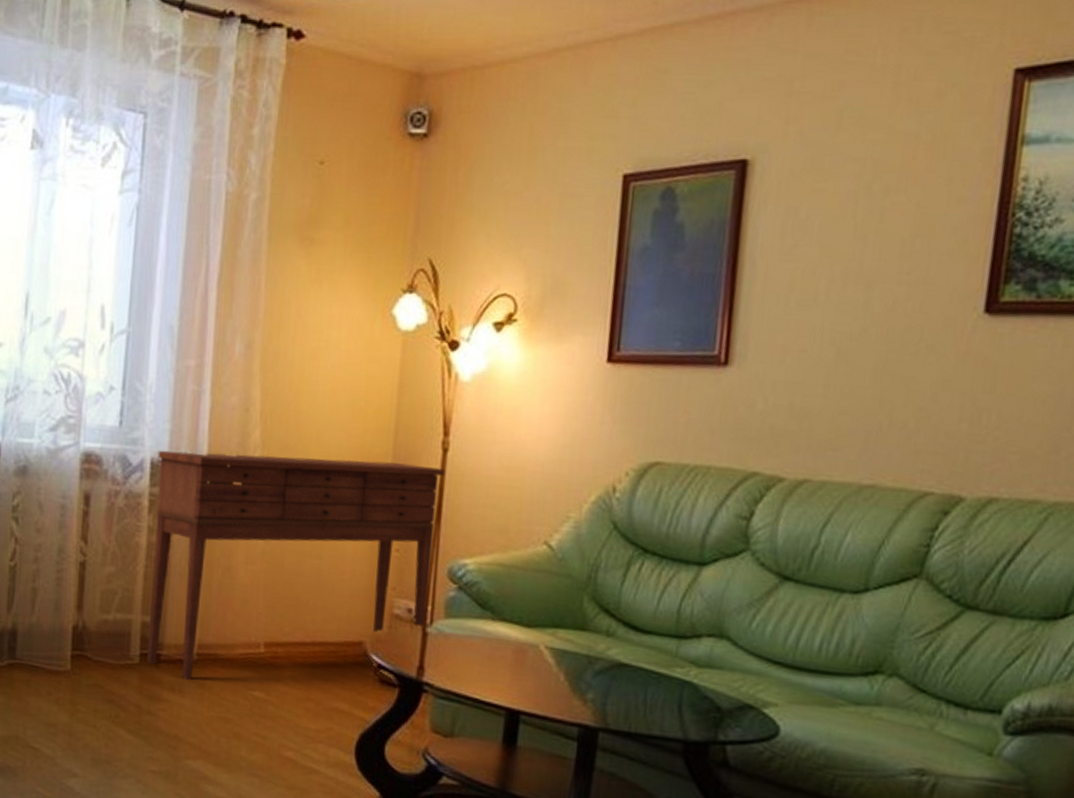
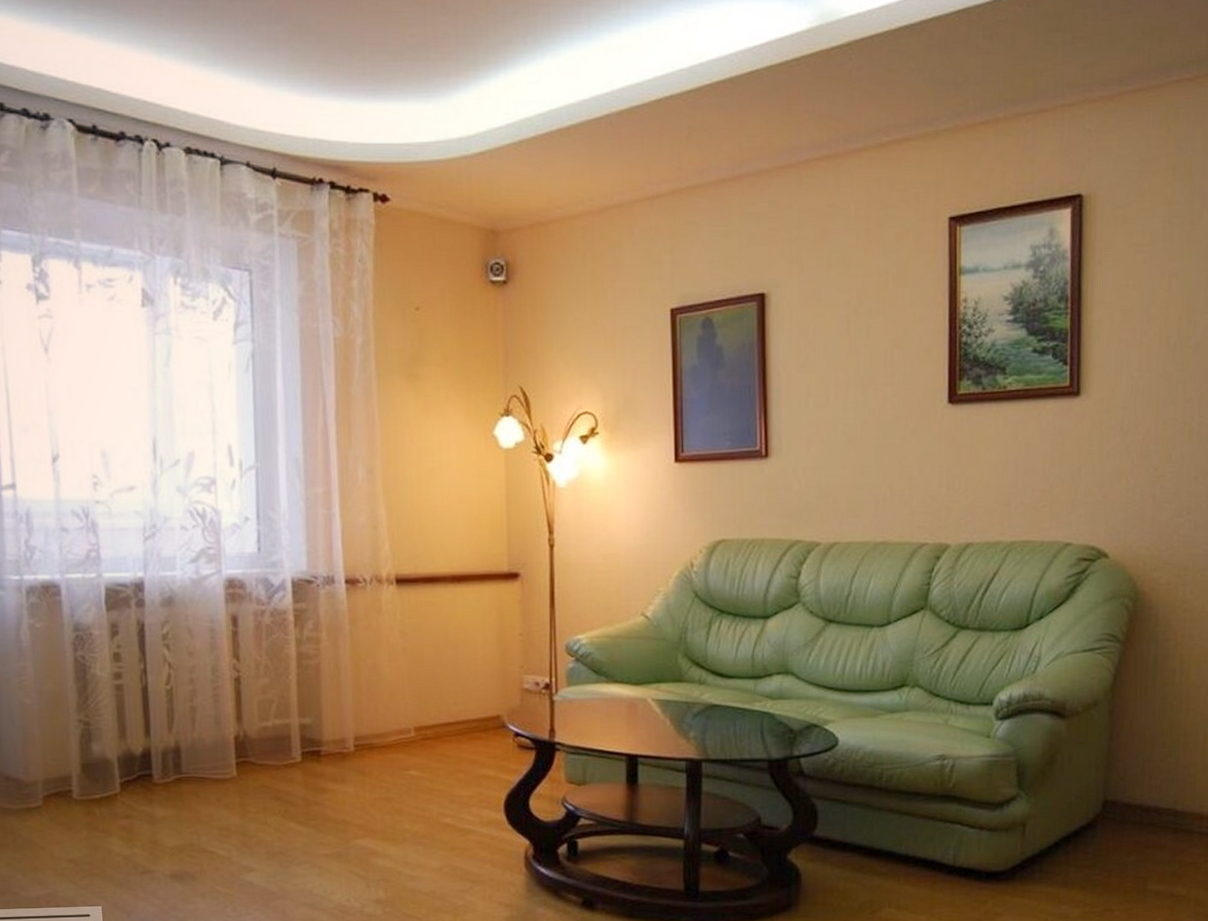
console table: present [147,450,446,680] -> none [297,561,554,770]

